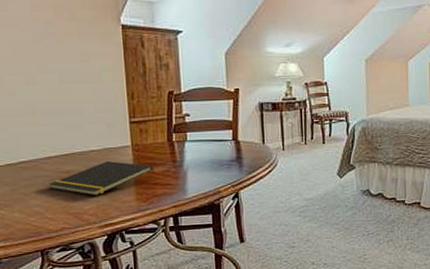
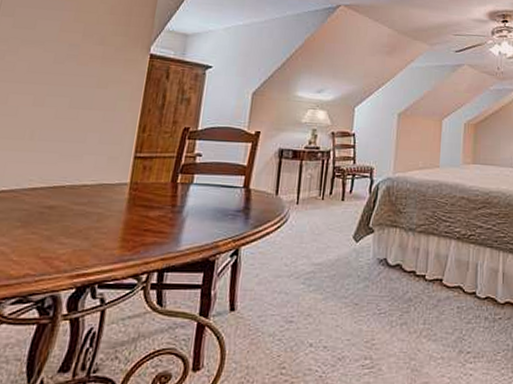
notepad: present [48,161,153,196] -> none [24,199,149,239]

